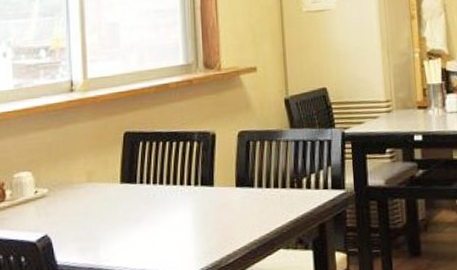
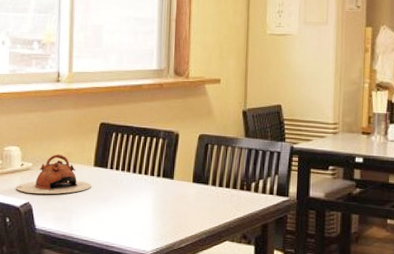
teapot: none [30,174,120,224] -> present [15,154,92,194]

